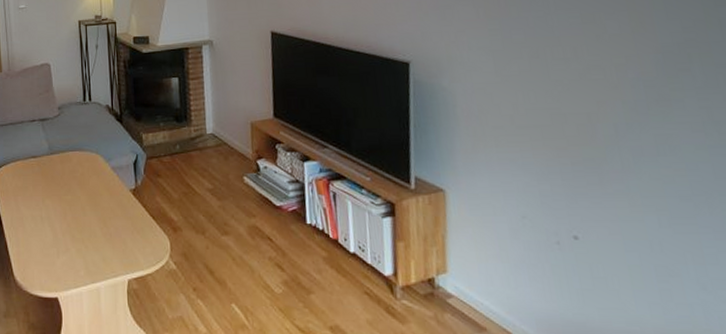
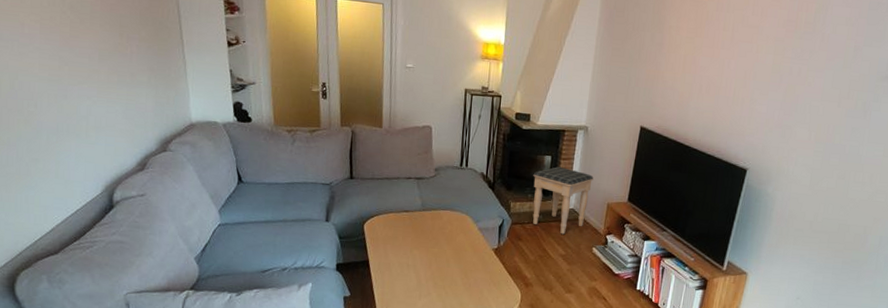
footstool: none [162,88,230,165] -> present [532,167,594,235]

